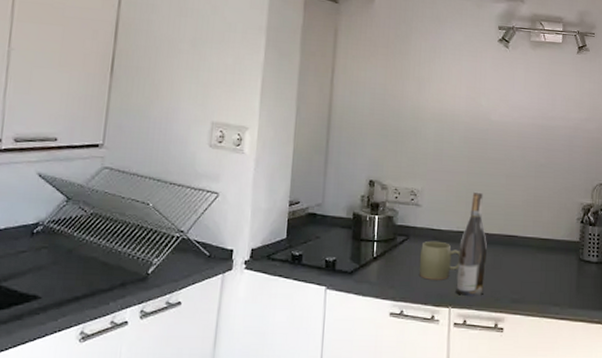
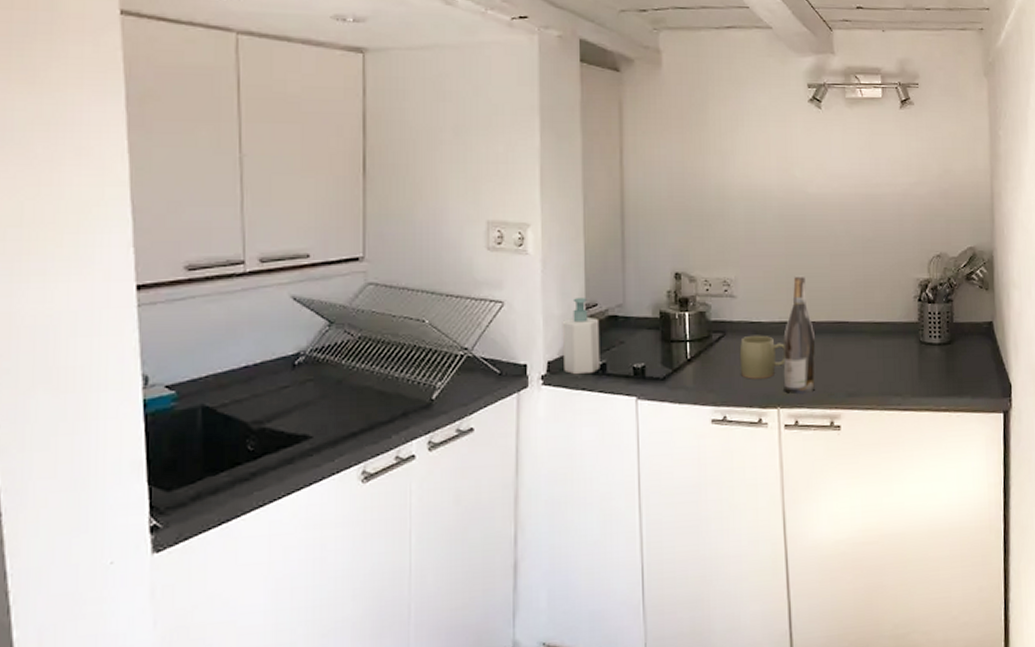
soap bottle: none [265,195,300,263] -> present [562,298,600,375]

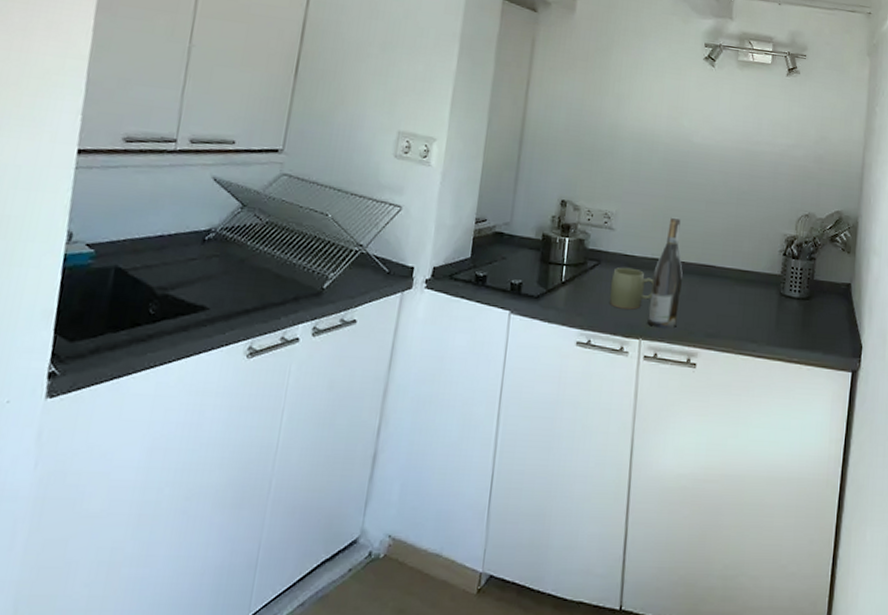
soap bottle: present [562,298,600,375] -> none [447,212,486,284]

